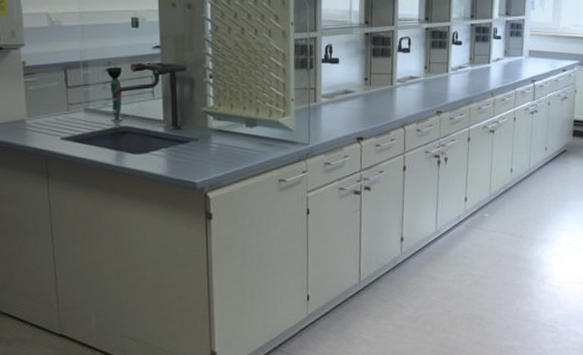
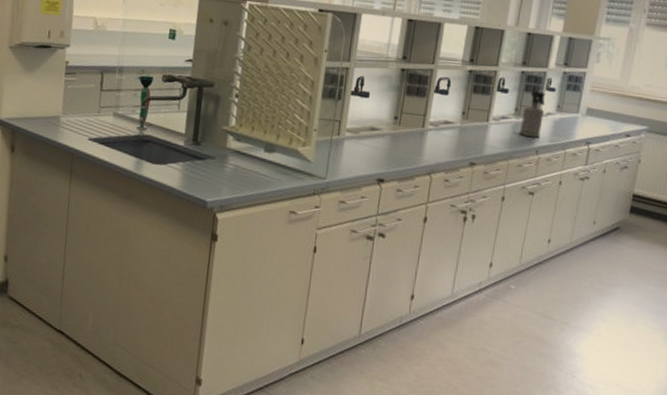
spray bottle: none [475,39,494,82] -> present [519,90,545,138]

